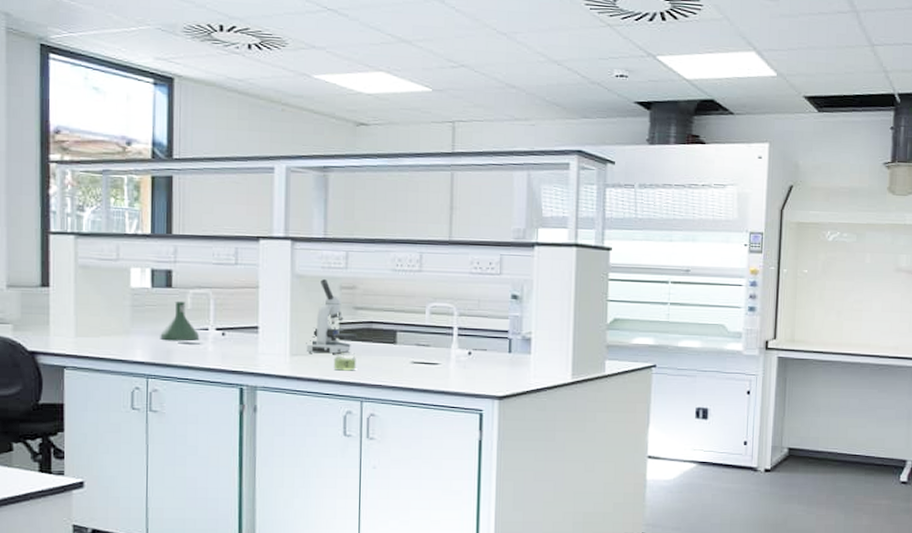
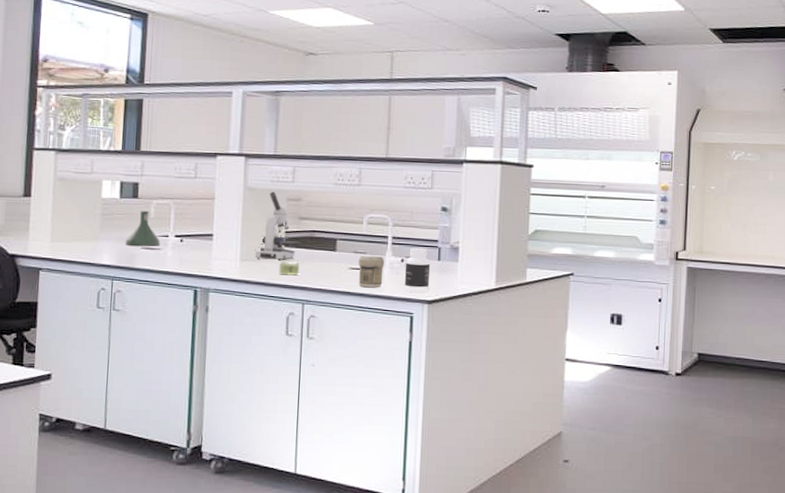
jar: none [421,349,451,383] -> present [358,256,385,288]
medicine bottle: none [472,339,501,388] -> present [404,247,431,293]

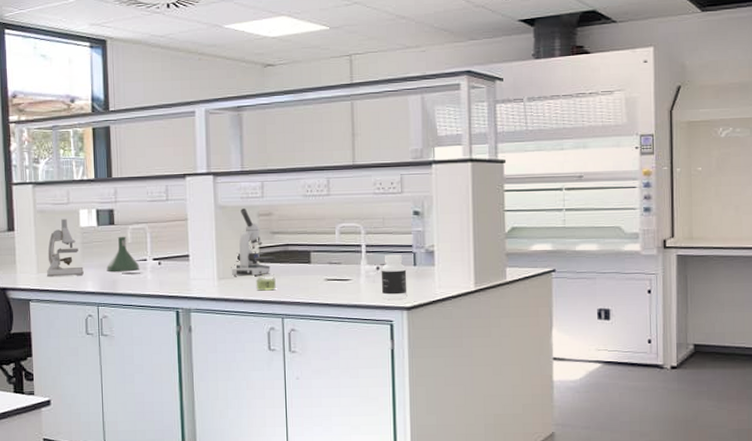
microscope: none [60,188,101,248] -> present [46,219,84,278]
jar: present [358,256,385,288] -> none [333,266,360,298]

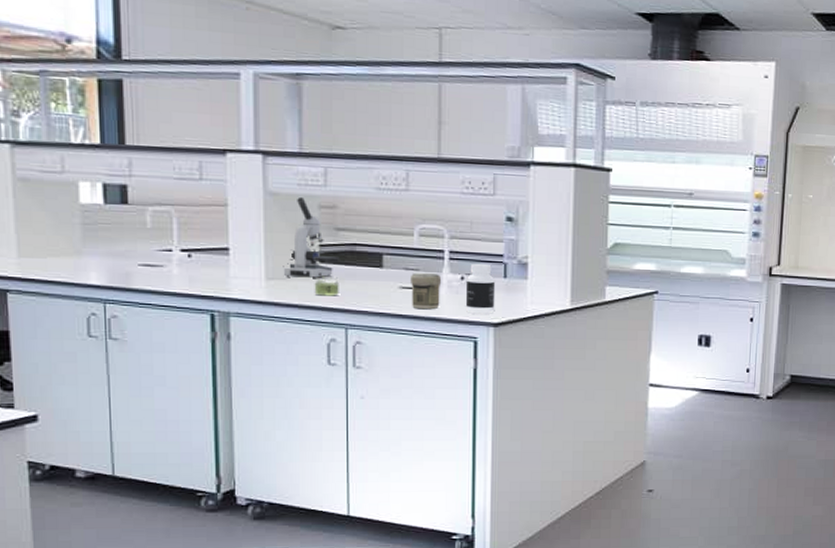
microscope: present [46,219,84,278] -> none [31,191,85,264]
flask: present [107,236,140,273] -> none [117,219,163,264]
jar: none [333,266,360,298] -> present [409,273,442,310]

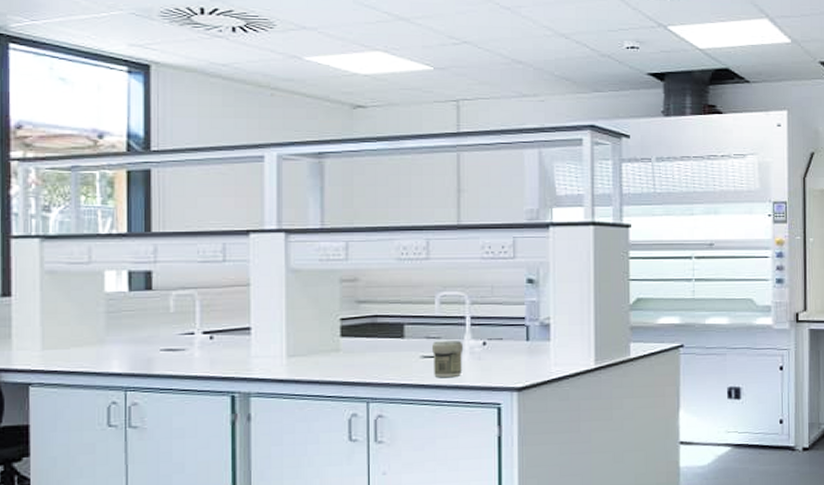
microscope: present [283,198,333,279] -> none [304,273,354,354]
jar: present [314,256,340,296] -> none [335,329,362,370]
medicine bottle: present [465,263,496,314] -> none [487,327,518,379]

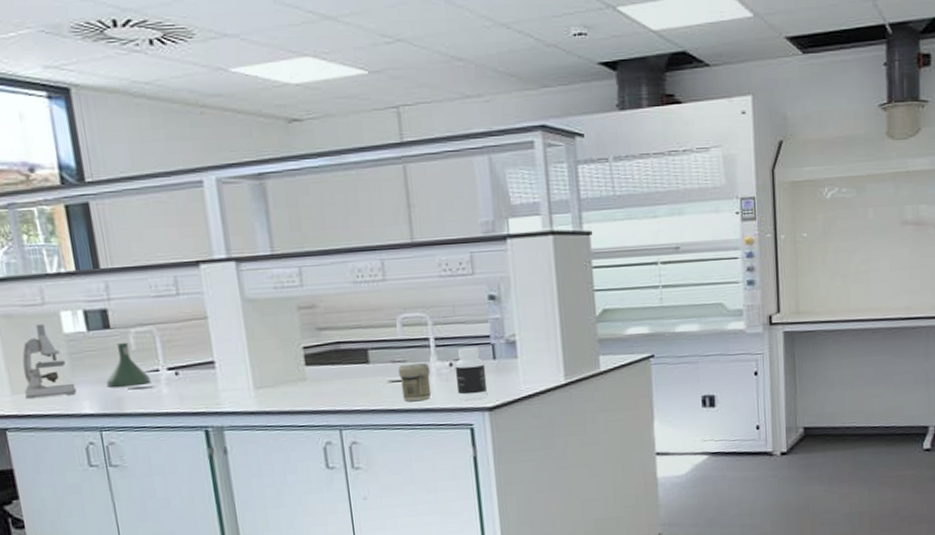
microscope: none [54,282,107,356] -> present [22,324,76,400]
flask: none [139,304,185,349] -> present [106,342,152,389]
medicine bottle: none [487,327,518,379] -> present [454,347,488,401]

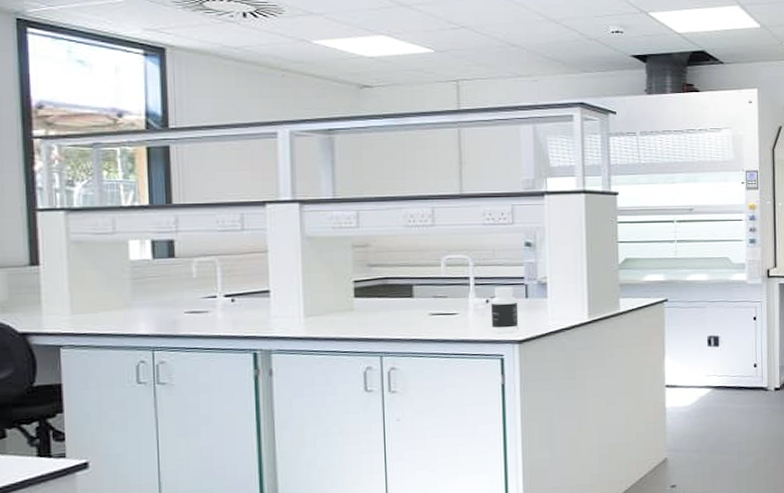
microscope: present [22,324,76,400] -> none [83,251,134,320]
flask: present [106,342,152,389] -> none [164,270,208,312]
jar: present [398,363,432,402] -> none [438,299,468,333]

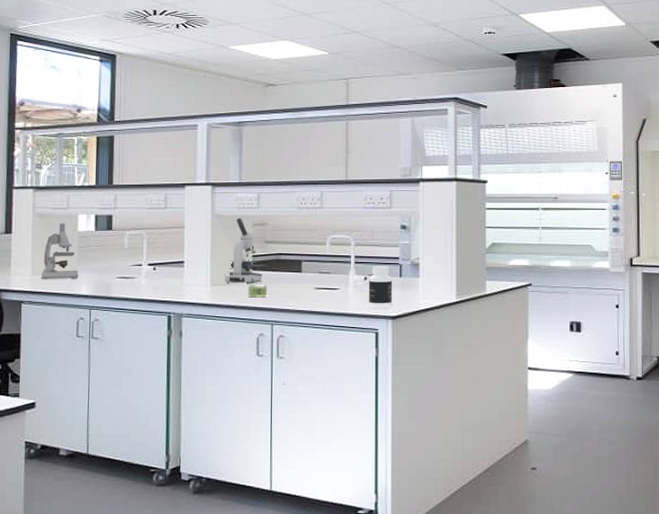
microscope: none [83,251,134,320] -> present [40,223,79,280]
microscope: none [320,239,367,313] -> present [224,218,263,284]
jar: none [349,290,374,328] -> present [248,265,269,298]

